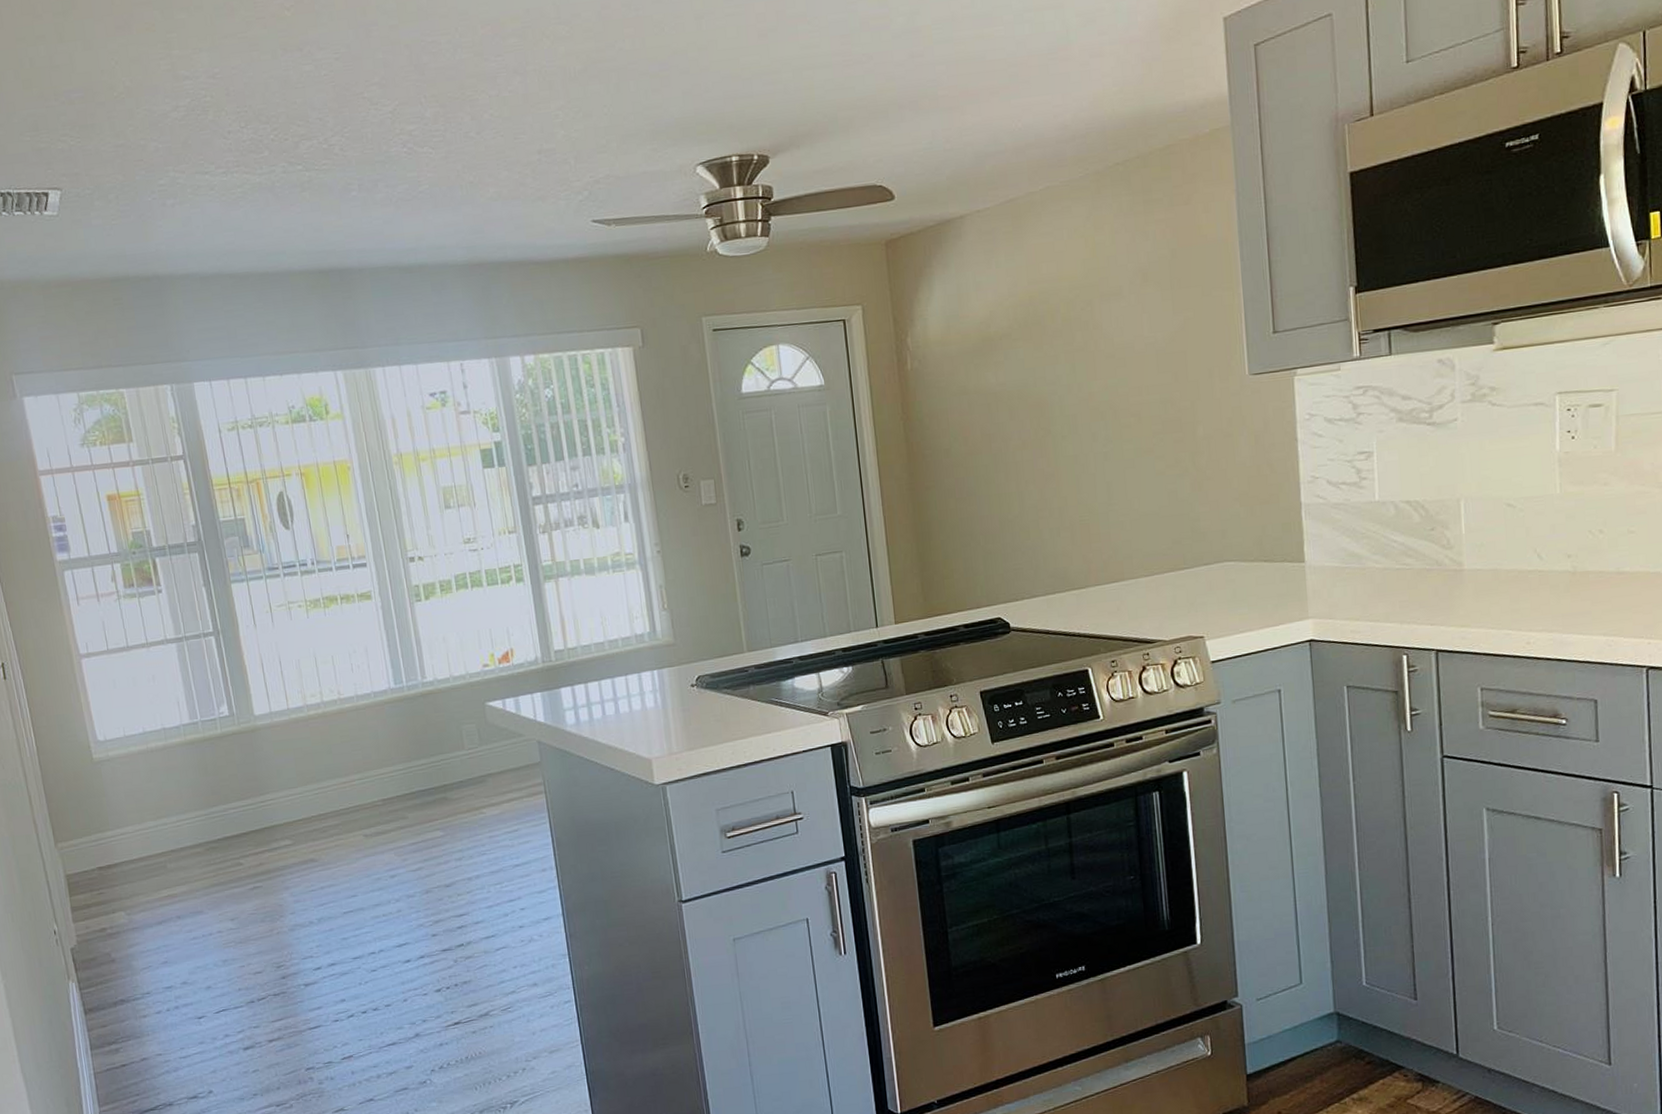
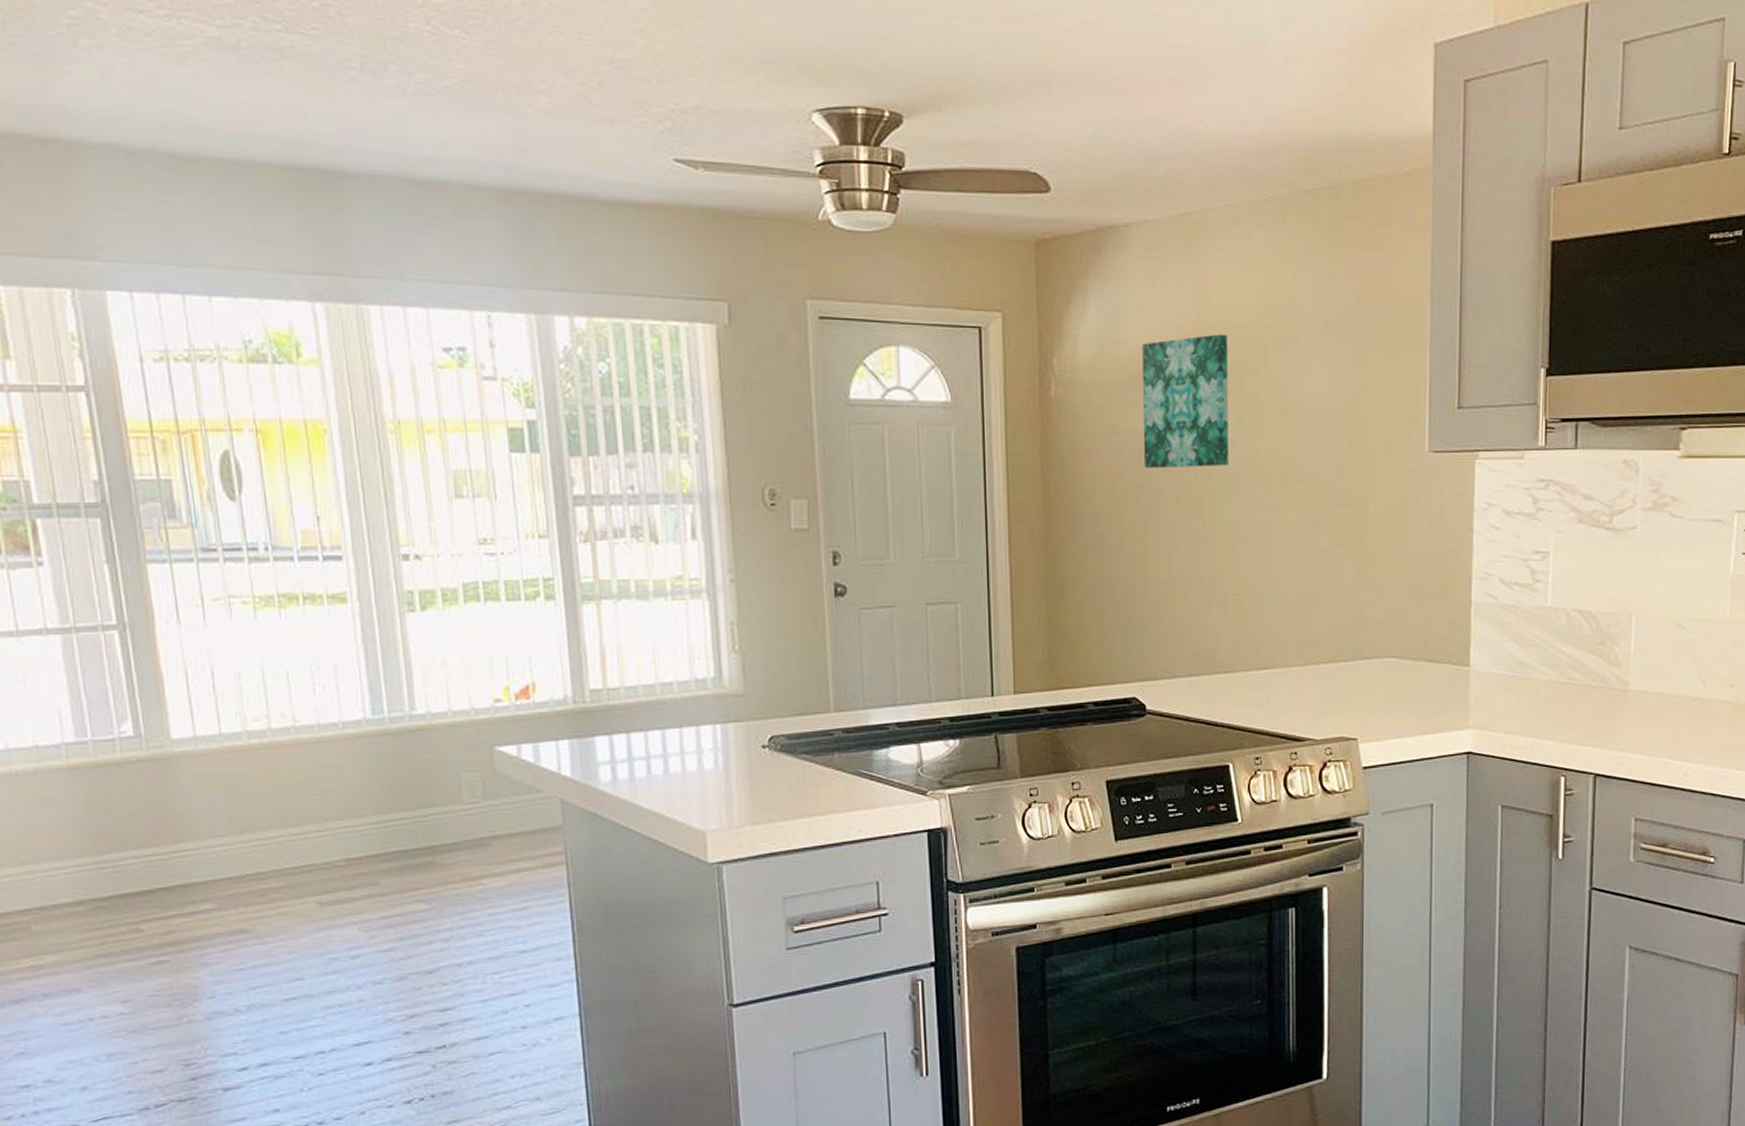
wall art: none [982,297,1067,420] -> present [1141,334,1229,469]

